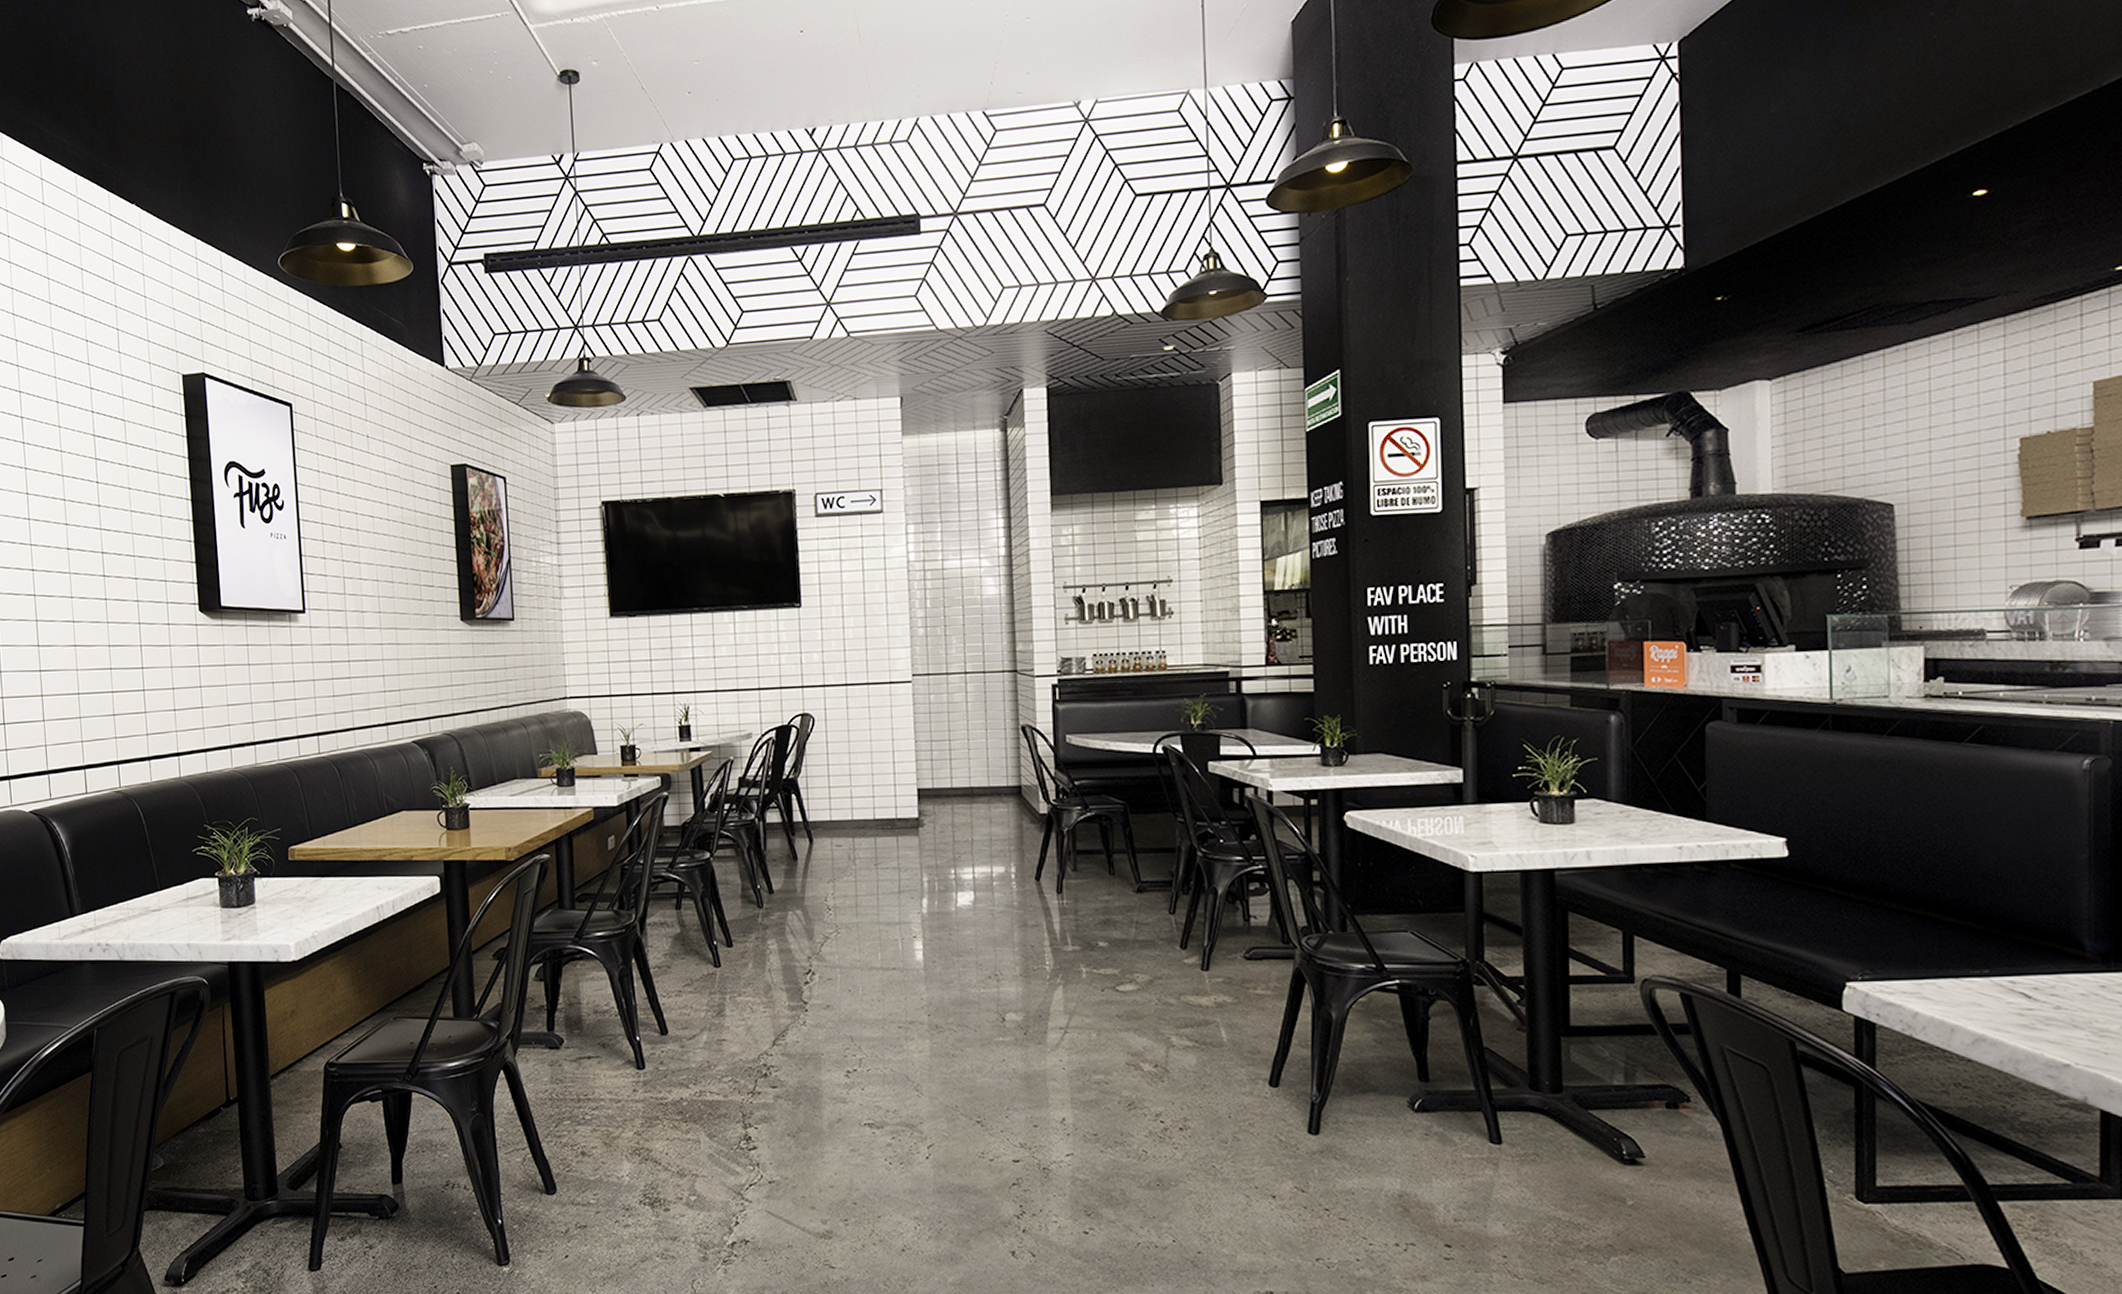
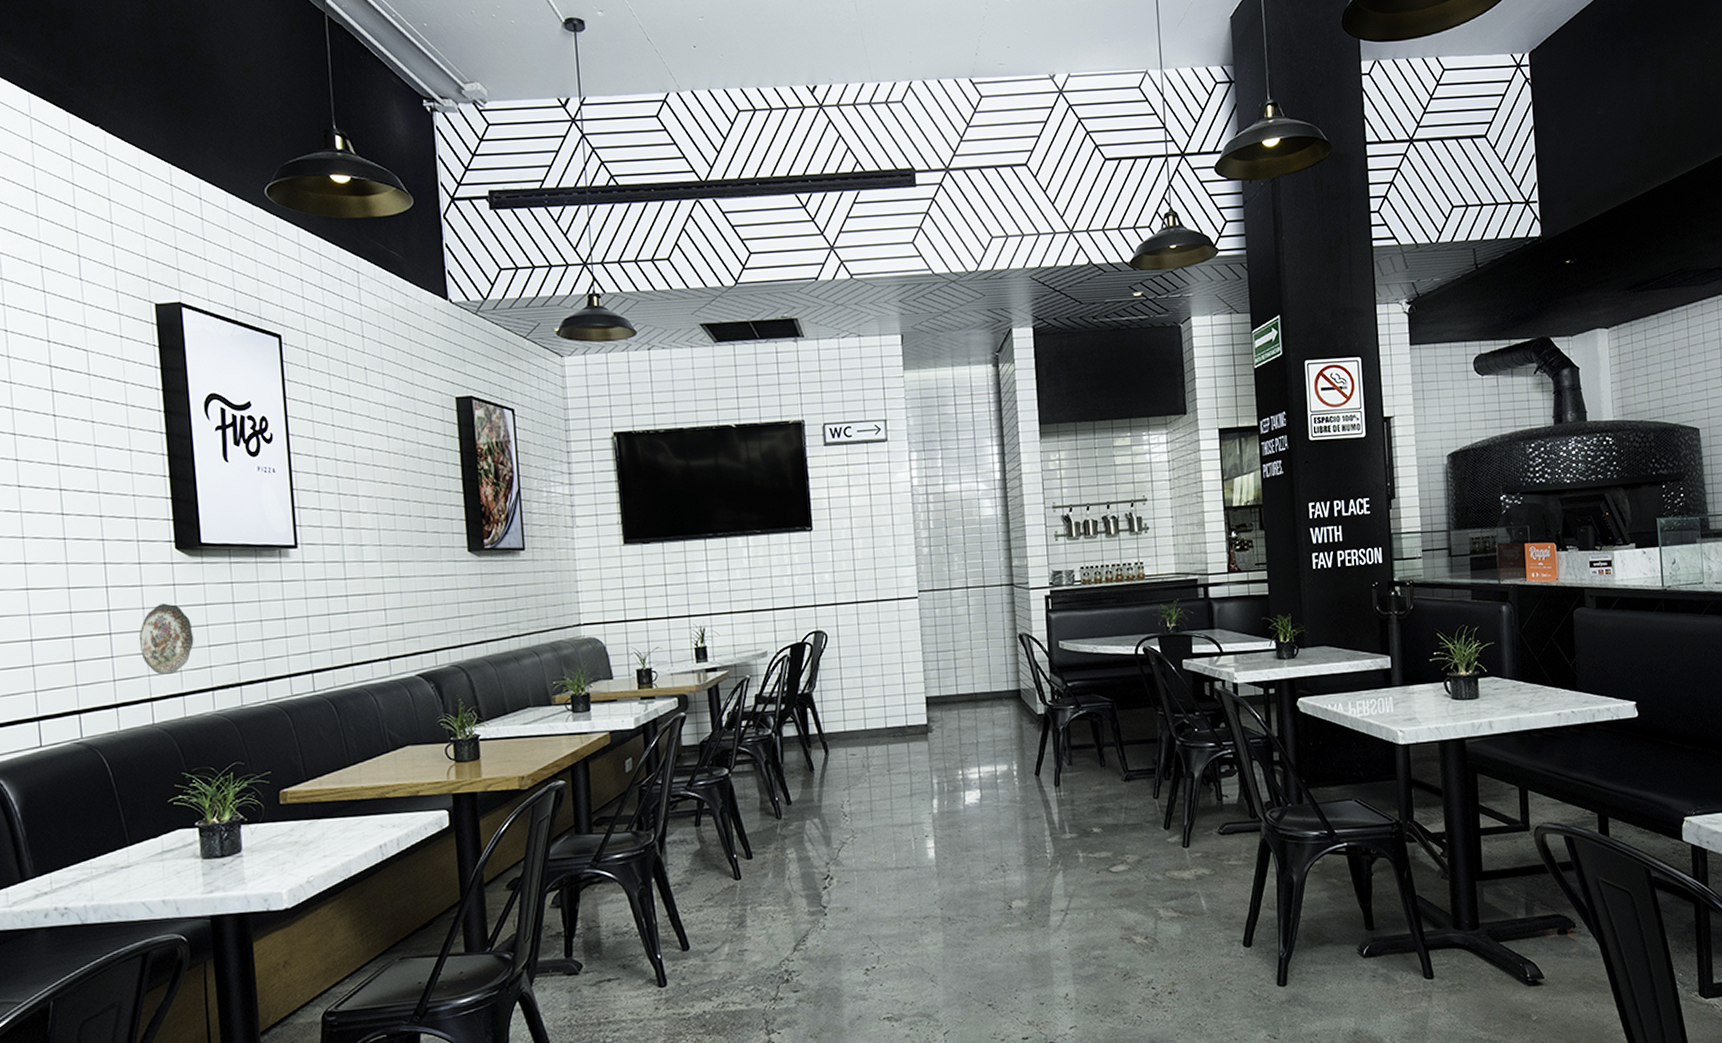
decorative plate: none [168,663,215,731] -> present [139,603,194,675]

